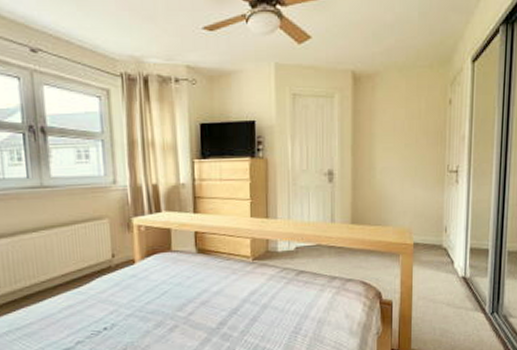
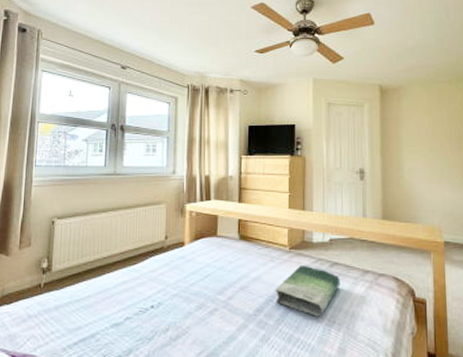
book: none [238,275,307,325] -> present [274,265,340,317]

